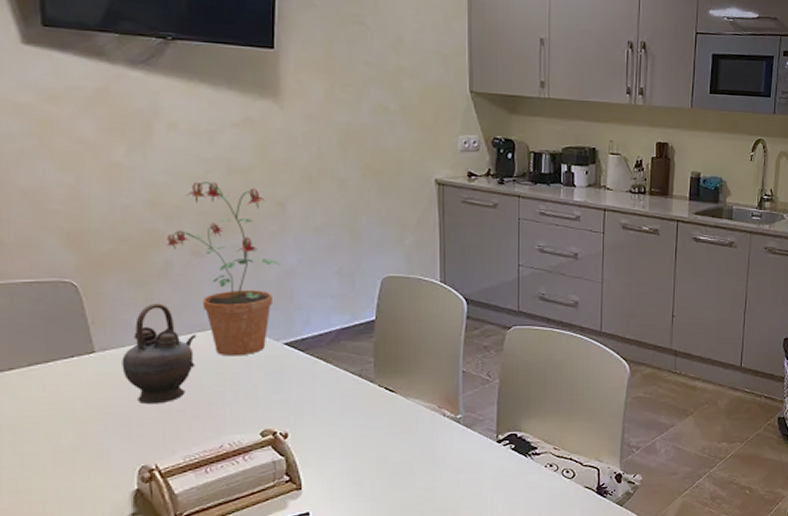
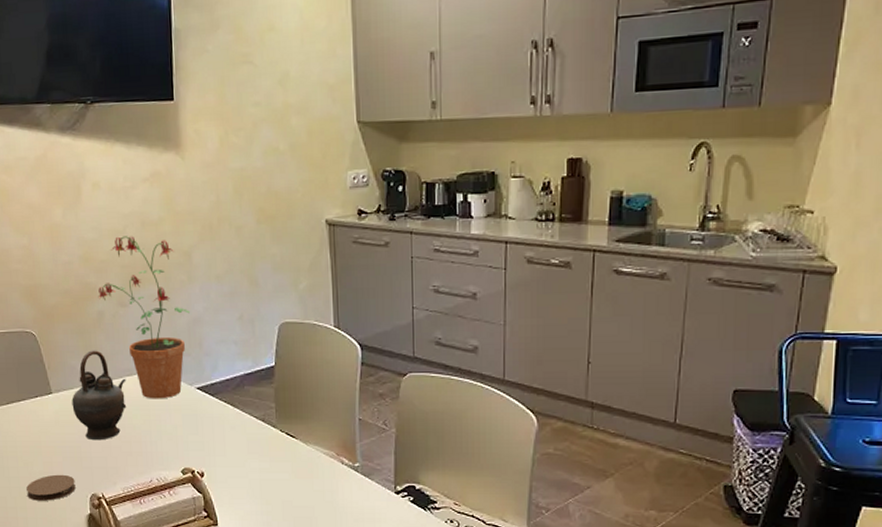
coaster: none [48,445,119,480] -> present [26,474,76,501]

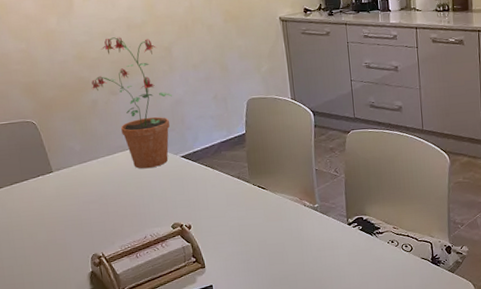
coaster: present [26,474,76,501] -> none [31,240,78,266]
teapot: present [72,350,127,441] -> none [71,132,121,209]

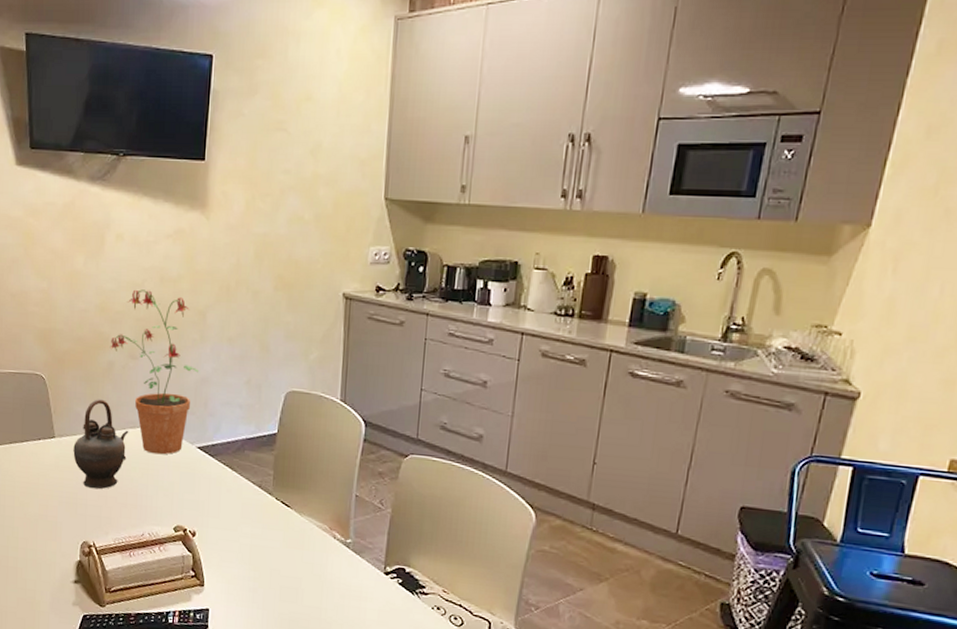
teapot: none [71,132,121,209] -> present [73,399,129,490]

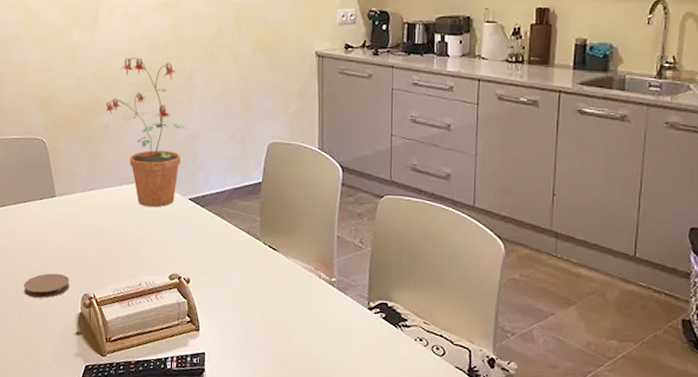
coaster: none [20,518,68,544] -> present [24,273,70,298]
teapot: present [73,399,129,490] -> none [73,159,125,244]

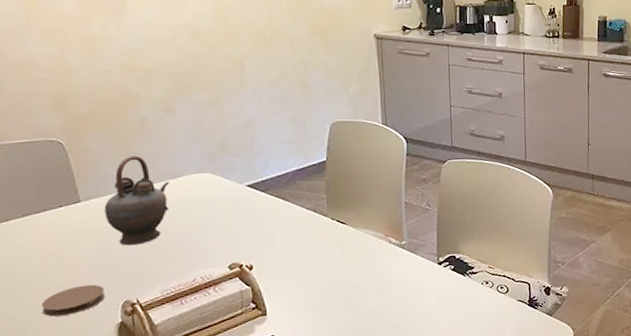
teapot: none [73,159,125,244] -> present [104,155,170,246]
potted plant: present [105,57,187,208] -> none [140,46,241,200]

